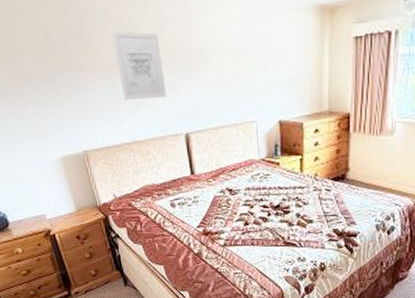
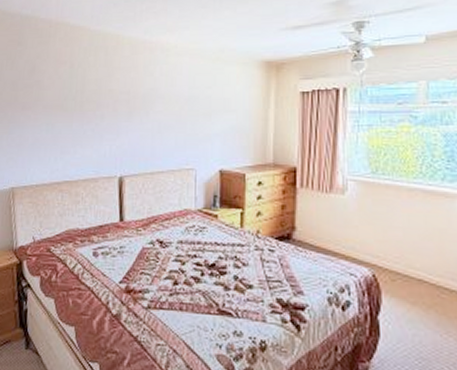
wall art: present [112,30,167,100] -> none [60,74,106,139]

